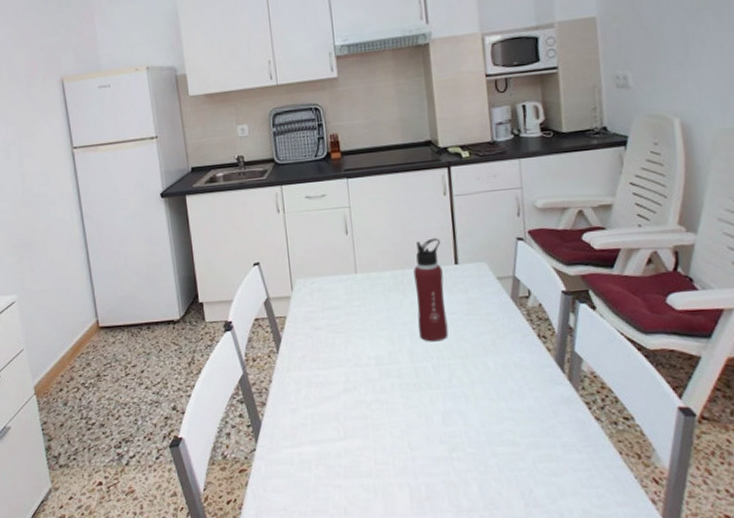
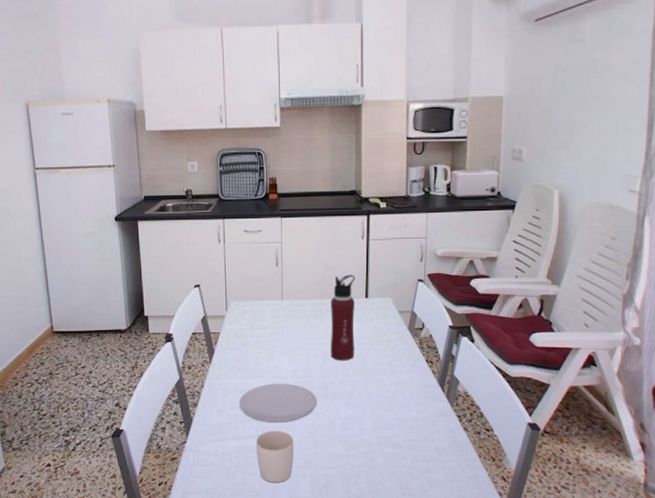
plate: none [314,372,408,422] -> present [239,383,317,423]
mug: none [338,430,386,496] -> present [256,430,294,483]
toaster: none [543,101,604,140] -> present [450,169,499,200]

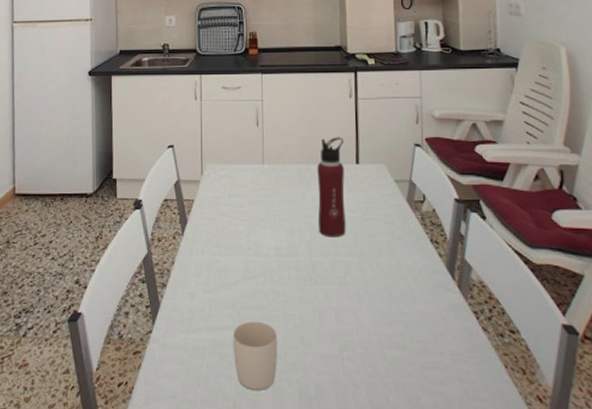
plate: present [239,383,317,423] -> none [213,262,304,313]
toaster: present [450,169,499,200] -> none [443,25,498,57]

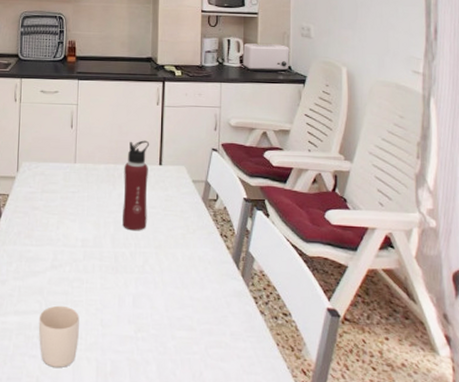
toaster: none [443,25,498,57] -> present [243,43,289,72]

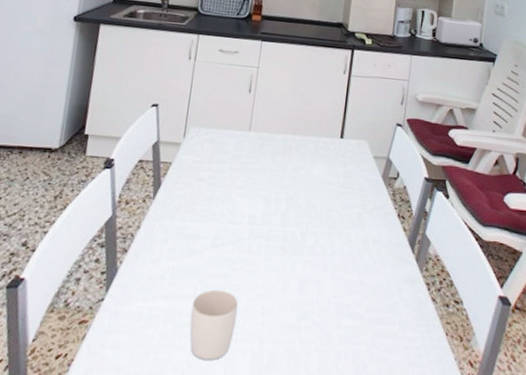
water bottle: present [122,140,150,231] -> none [295,110,333,209]

